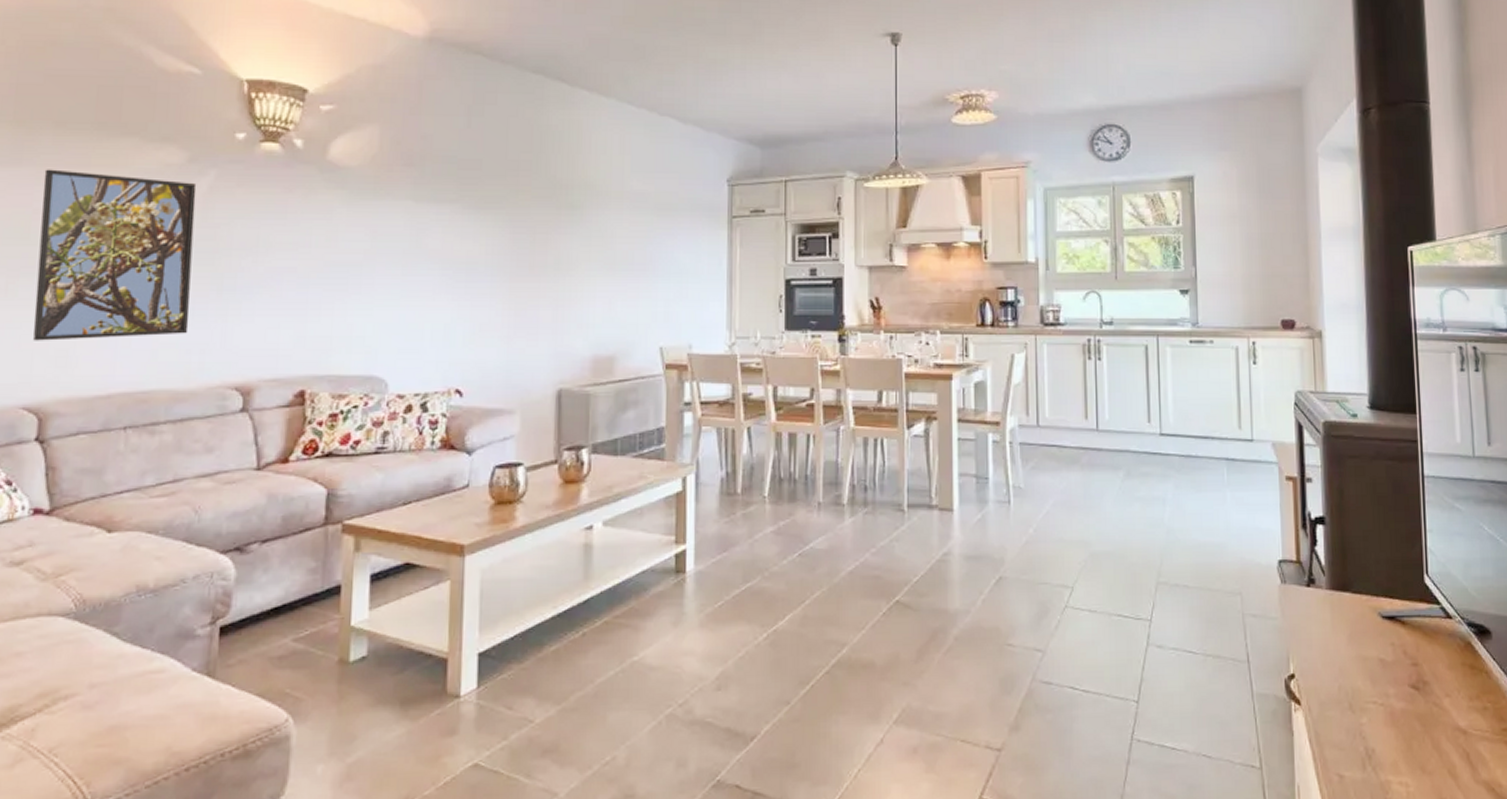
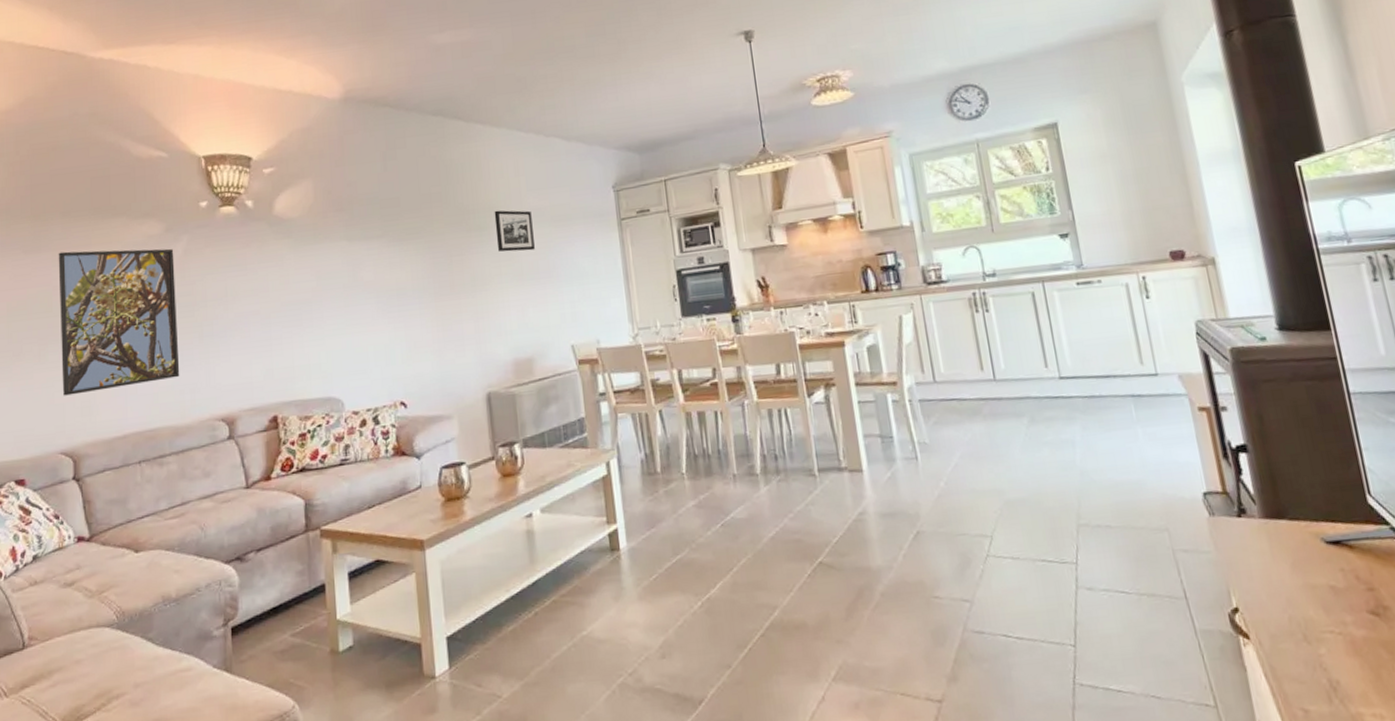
picture frame: none [589,189,633,238] -> present [494,210,535,252]

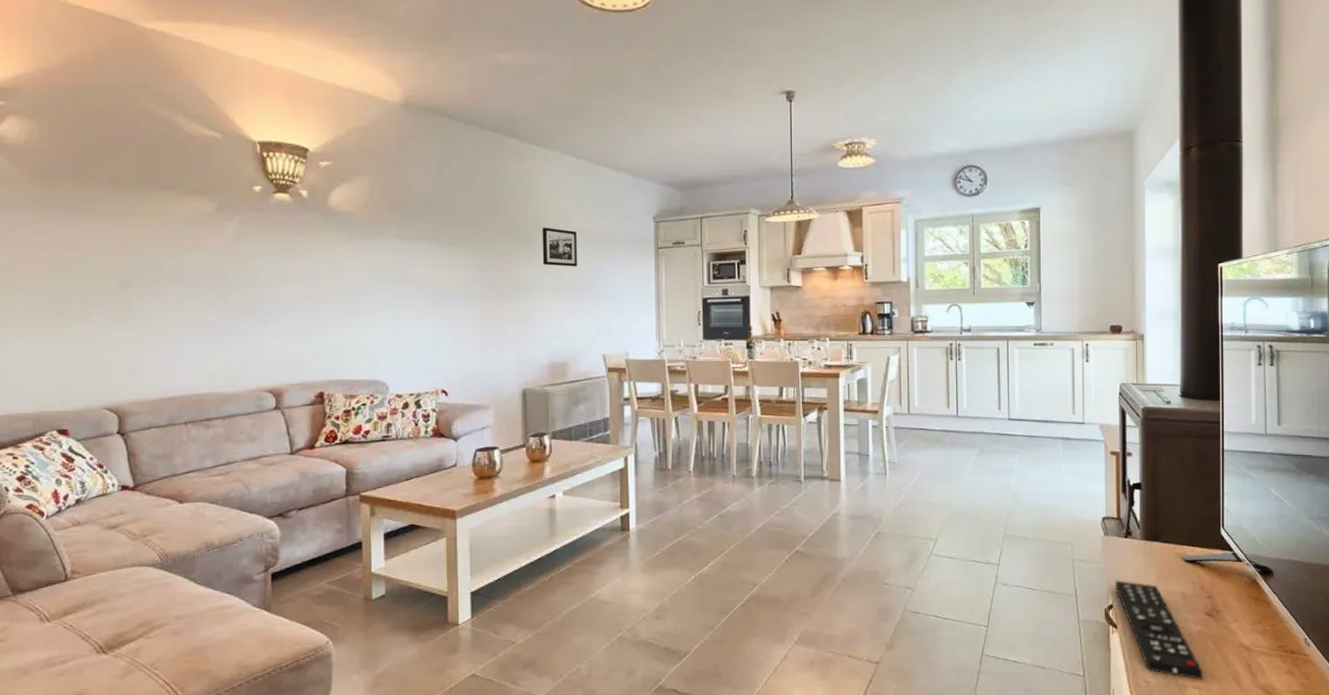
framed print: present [58,248,180,396] -> none [104,218,229,356]
remote control: none [1236,574,1384,705] -> present [1116,580,1203,680]

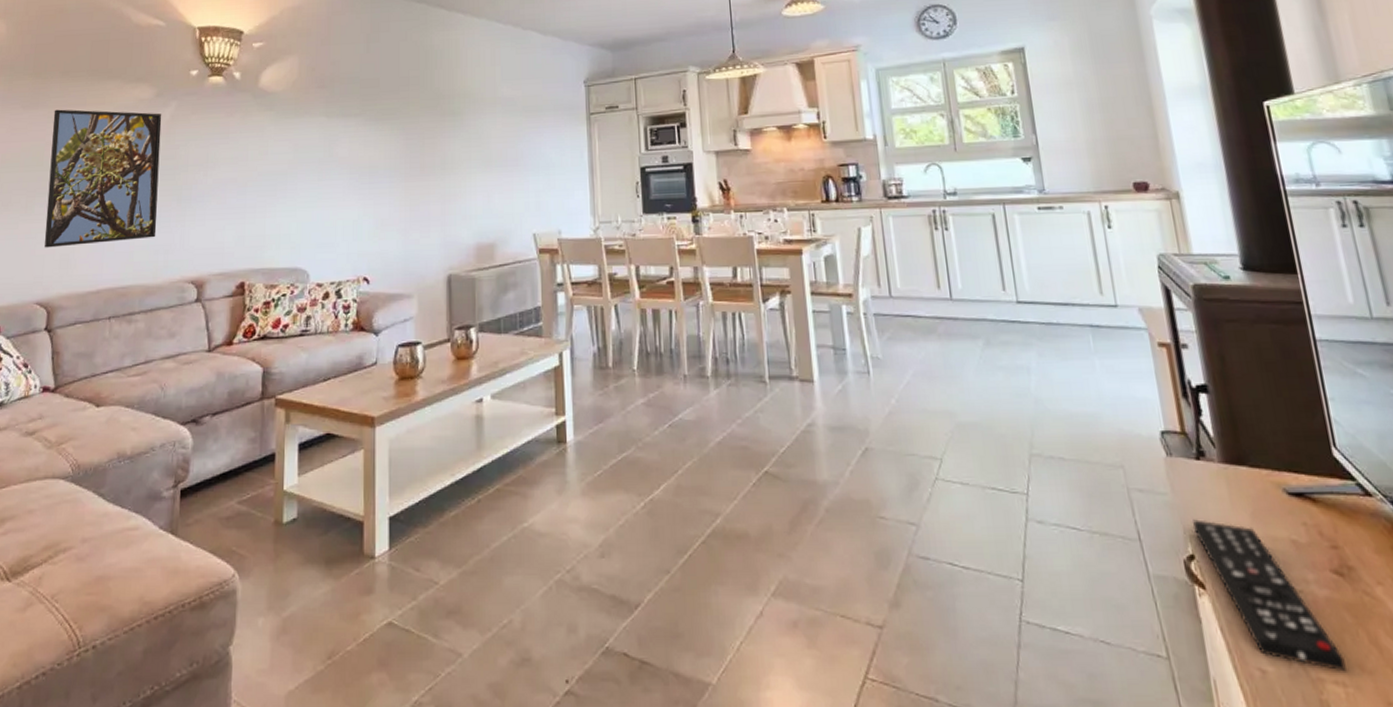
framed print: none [104,218,229,356] -> present [44,109,162,248]
picture frame: present [542,227,577,267] -> none [468,97,505,139]

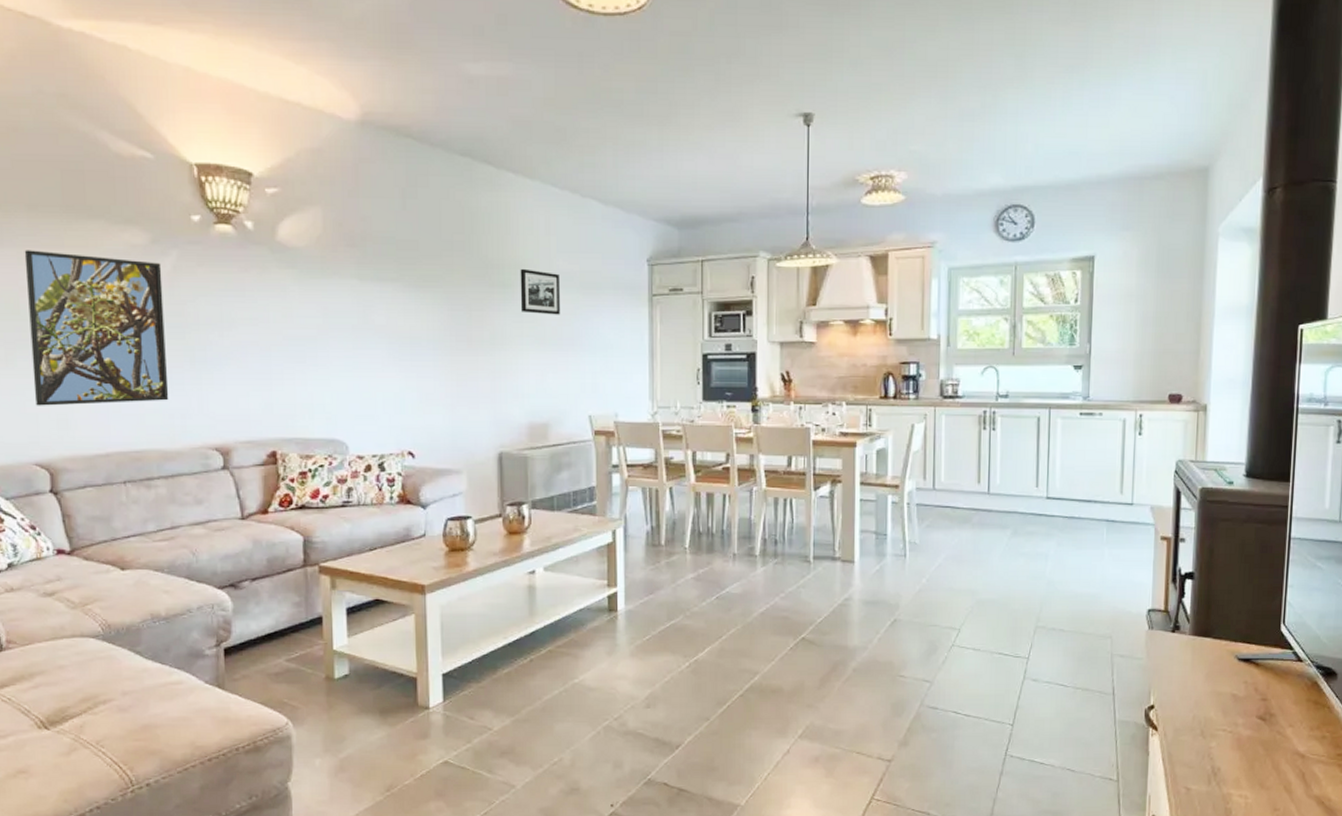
picture frame: none [468,97,505,139] -> present [520,268,560,315]
remote control: present [1193,519,1347,672] -> none [1158,678,1251,789]

